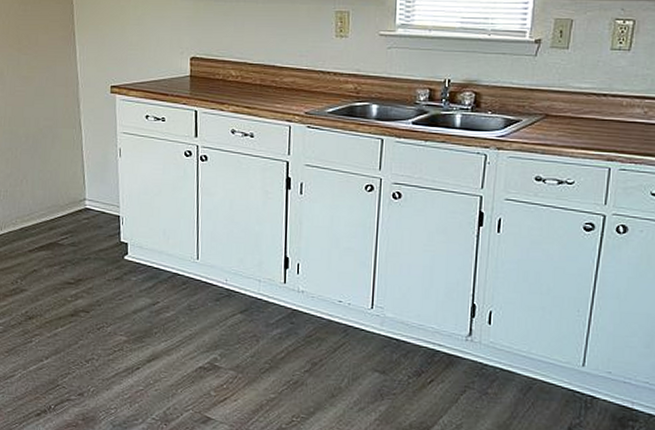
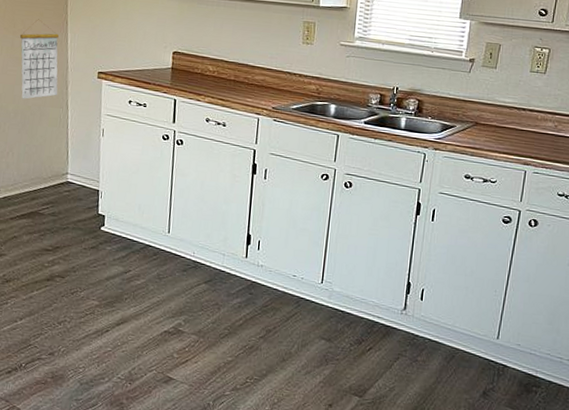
calendar: none [25,32,70,121] -> present [19,19,59,99]

